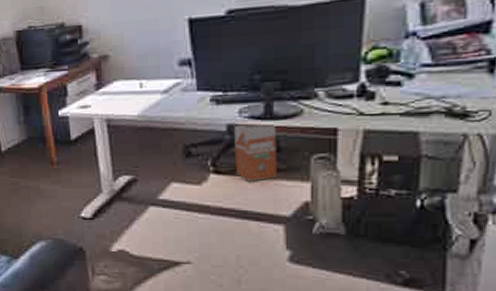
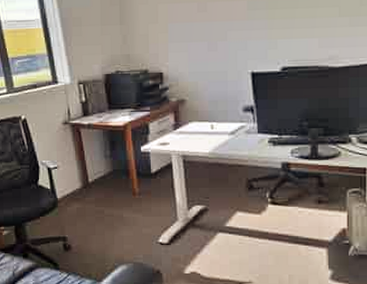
waste bin: present [233,123,277,182] -> none [287,162,321,212]

